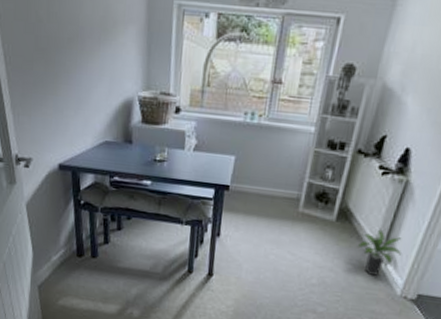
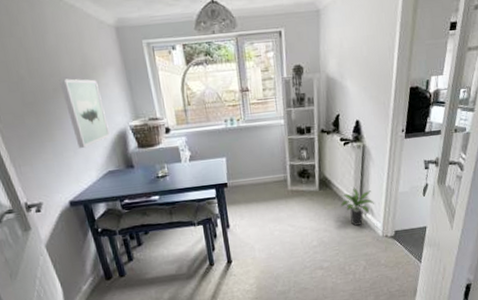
wall art: none [76,29,116,110] -> present [59,78,110,148]

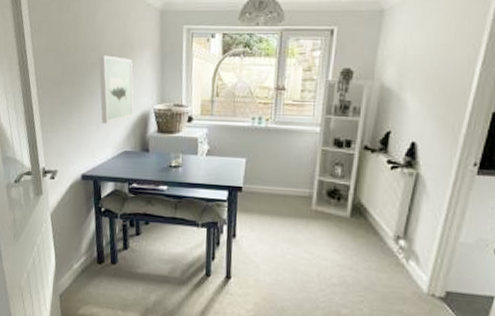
potted plant: present [341,188,375,226] -> none [376,223,423,273]

